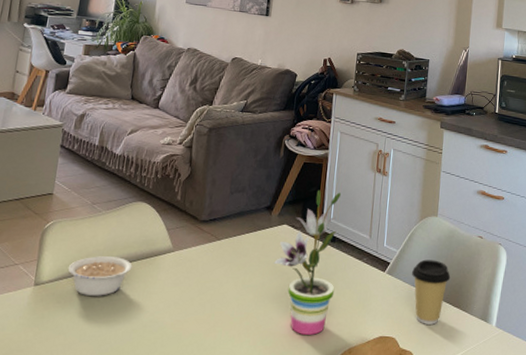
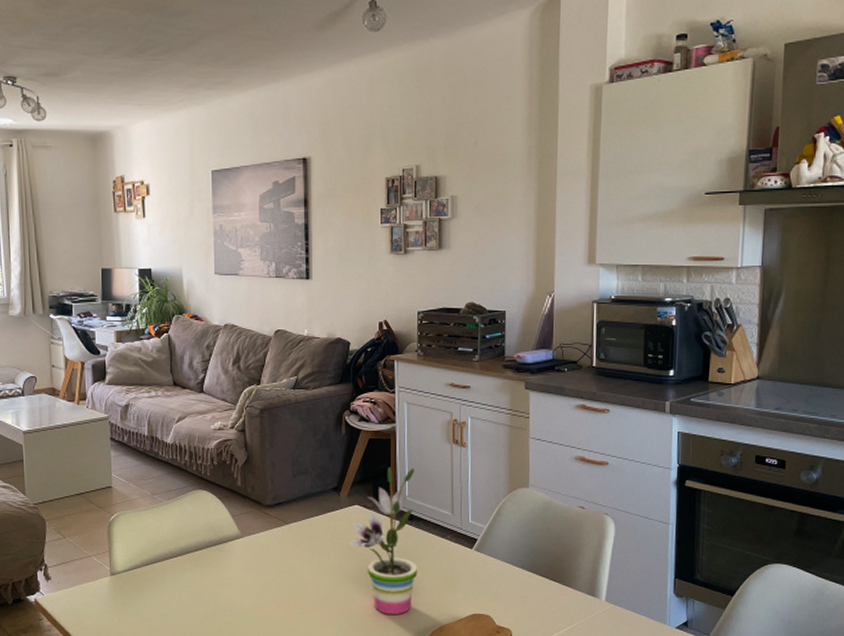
legume: present [67,256,132,296] -> none [139,545,203,583]
coffee cup: present [412,259,451,325] -> none [504,534,549,601]

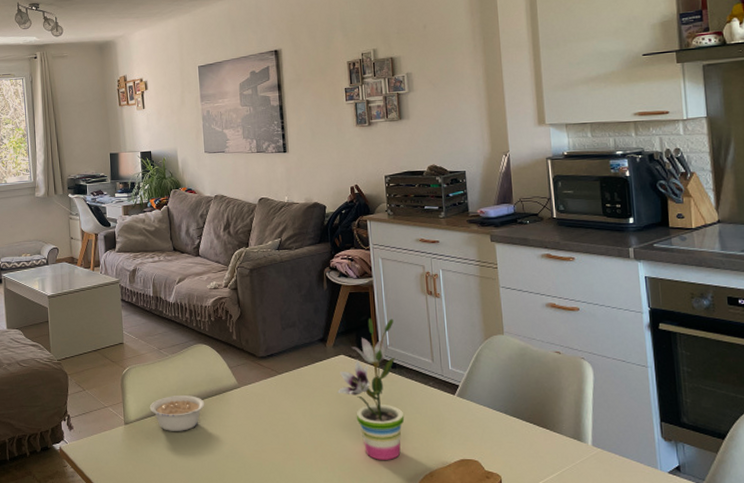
legume: none [139,545,203,583] -> present [149,395,205,431]

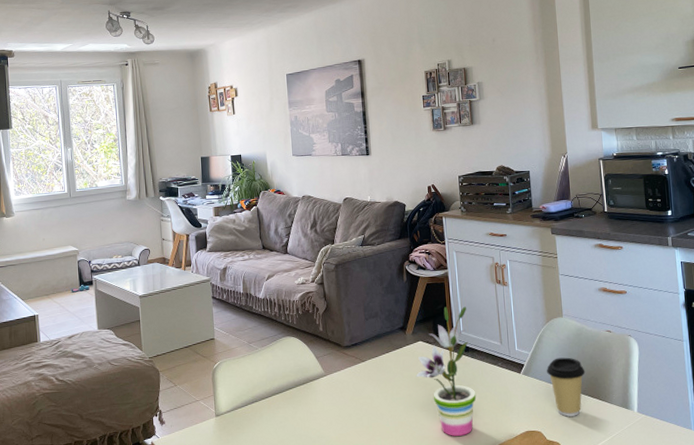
legume: present [149,395,205,431] -> none [240,386,293,421]
coffee cup: none [485,379,530,446] -> present [547,357,585,417]

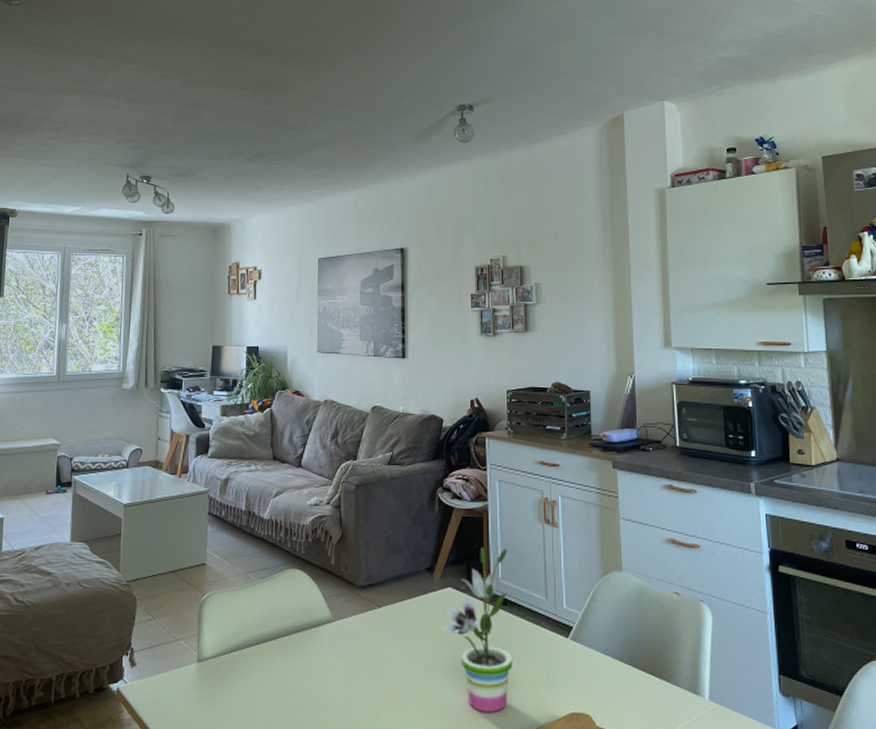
coffee cup: present [547,357,585,417] -> none [600,622,647,699]

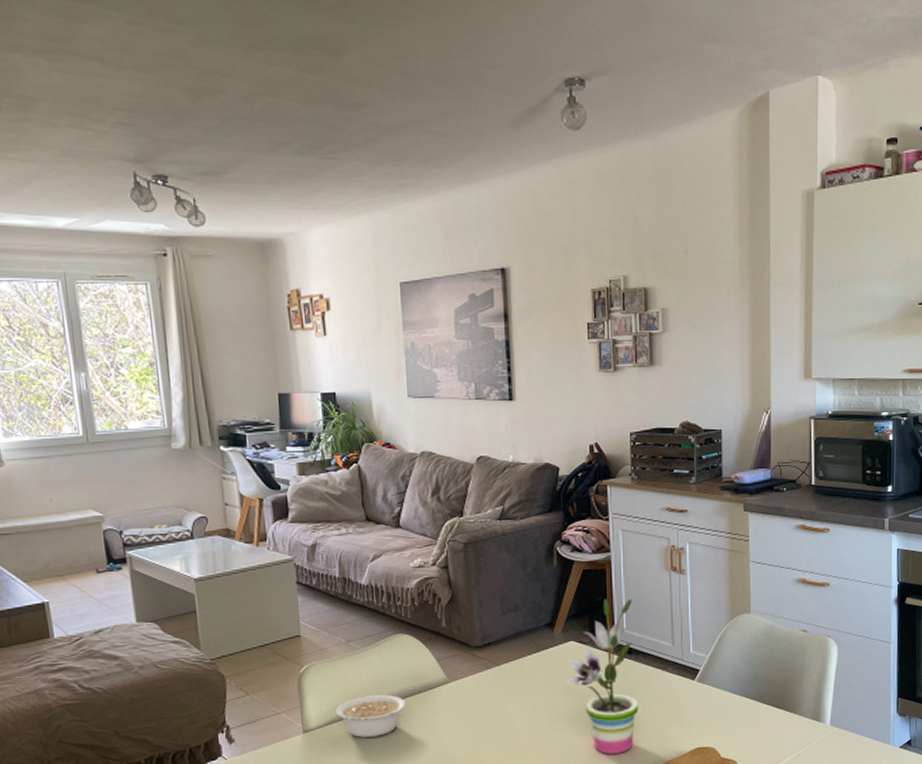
legume: none [228,629,293,672] -> present [335,695,406,738]

